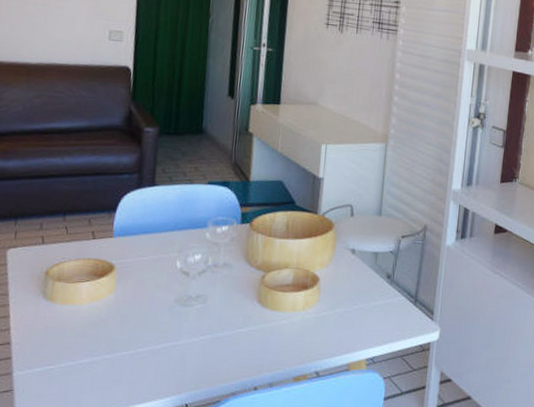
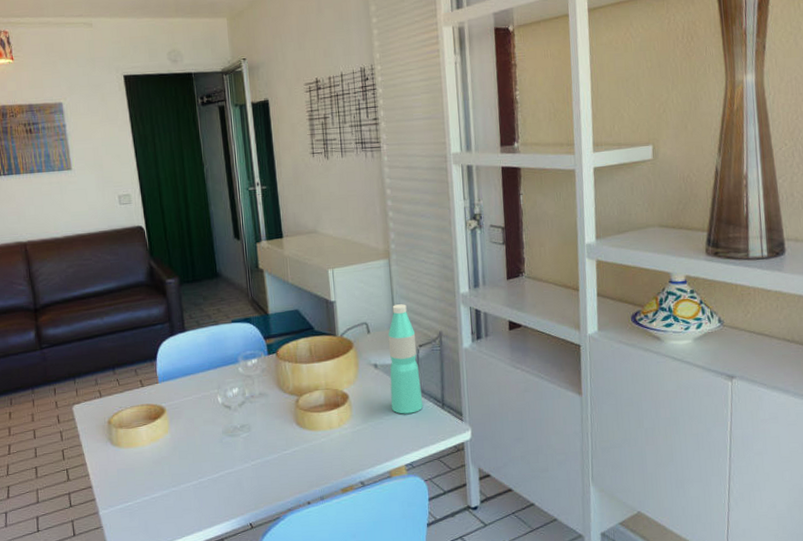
water bottle: none [361,191,400,306] -> present [387,304,423,414]

